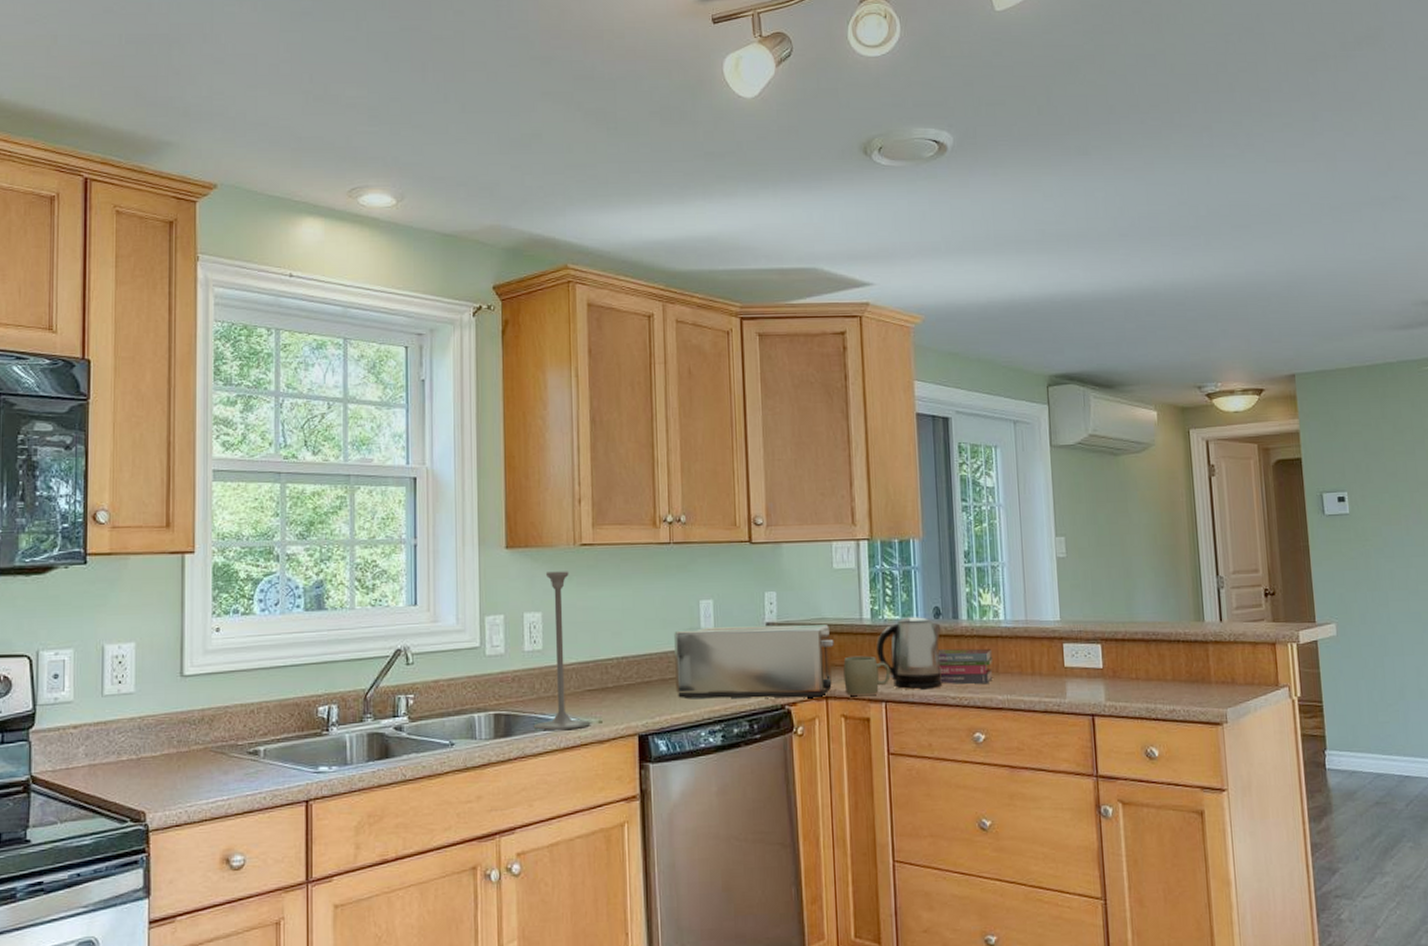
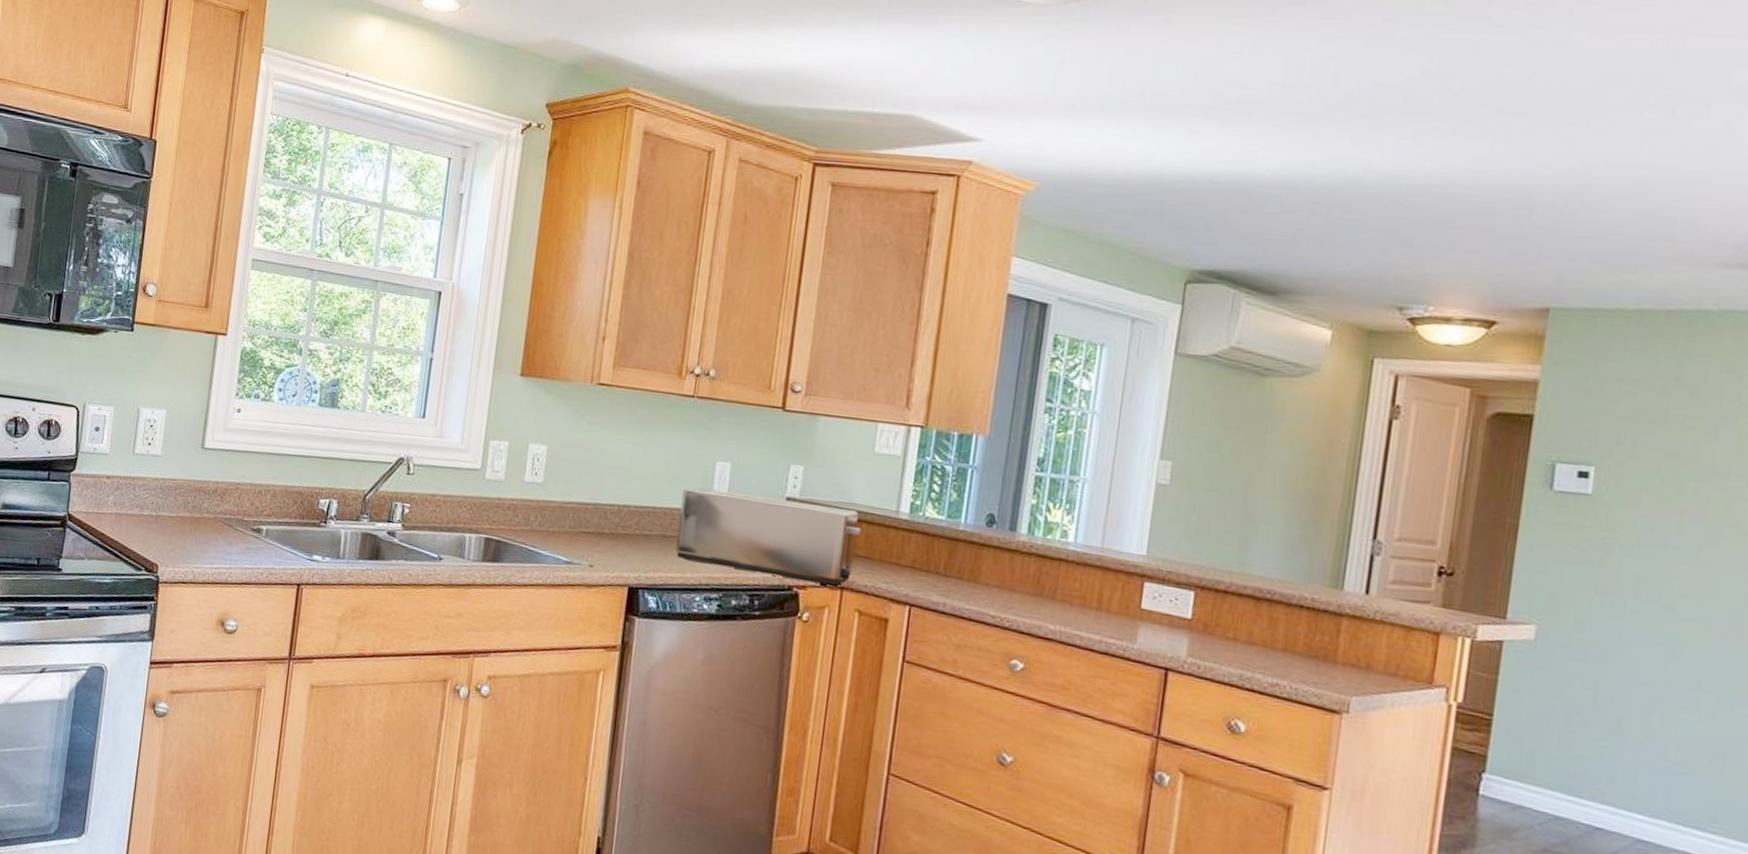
candlestick: present [533,571,591,731] -> none [522,406,582,569]
mug: present [843,655,891,697] -> none [864,549,923,596]
kettle: present [876,617,942,690] -> none [909,519,994,603]
books: present [938,648,994,684] -> none [980,560,1052,609]

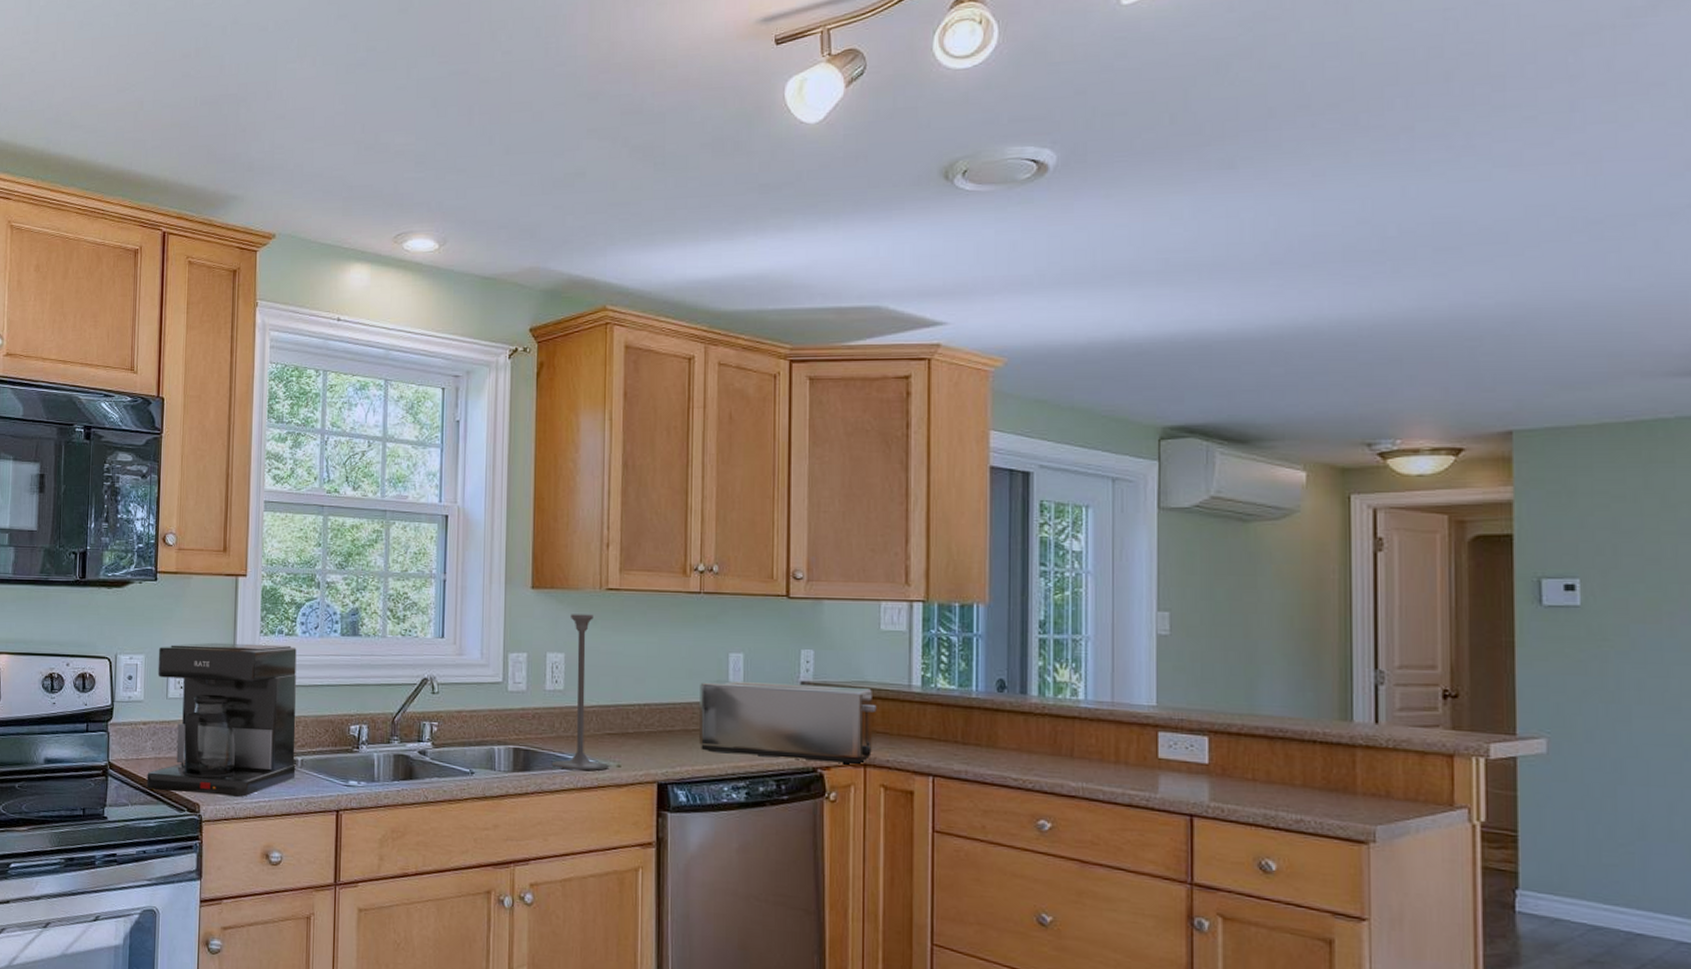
coffee maker: none [105,399,272,562] -> present [146,642,297,798]
candlestick: none [522,406,582,569] -> present [551,614,610,771]

